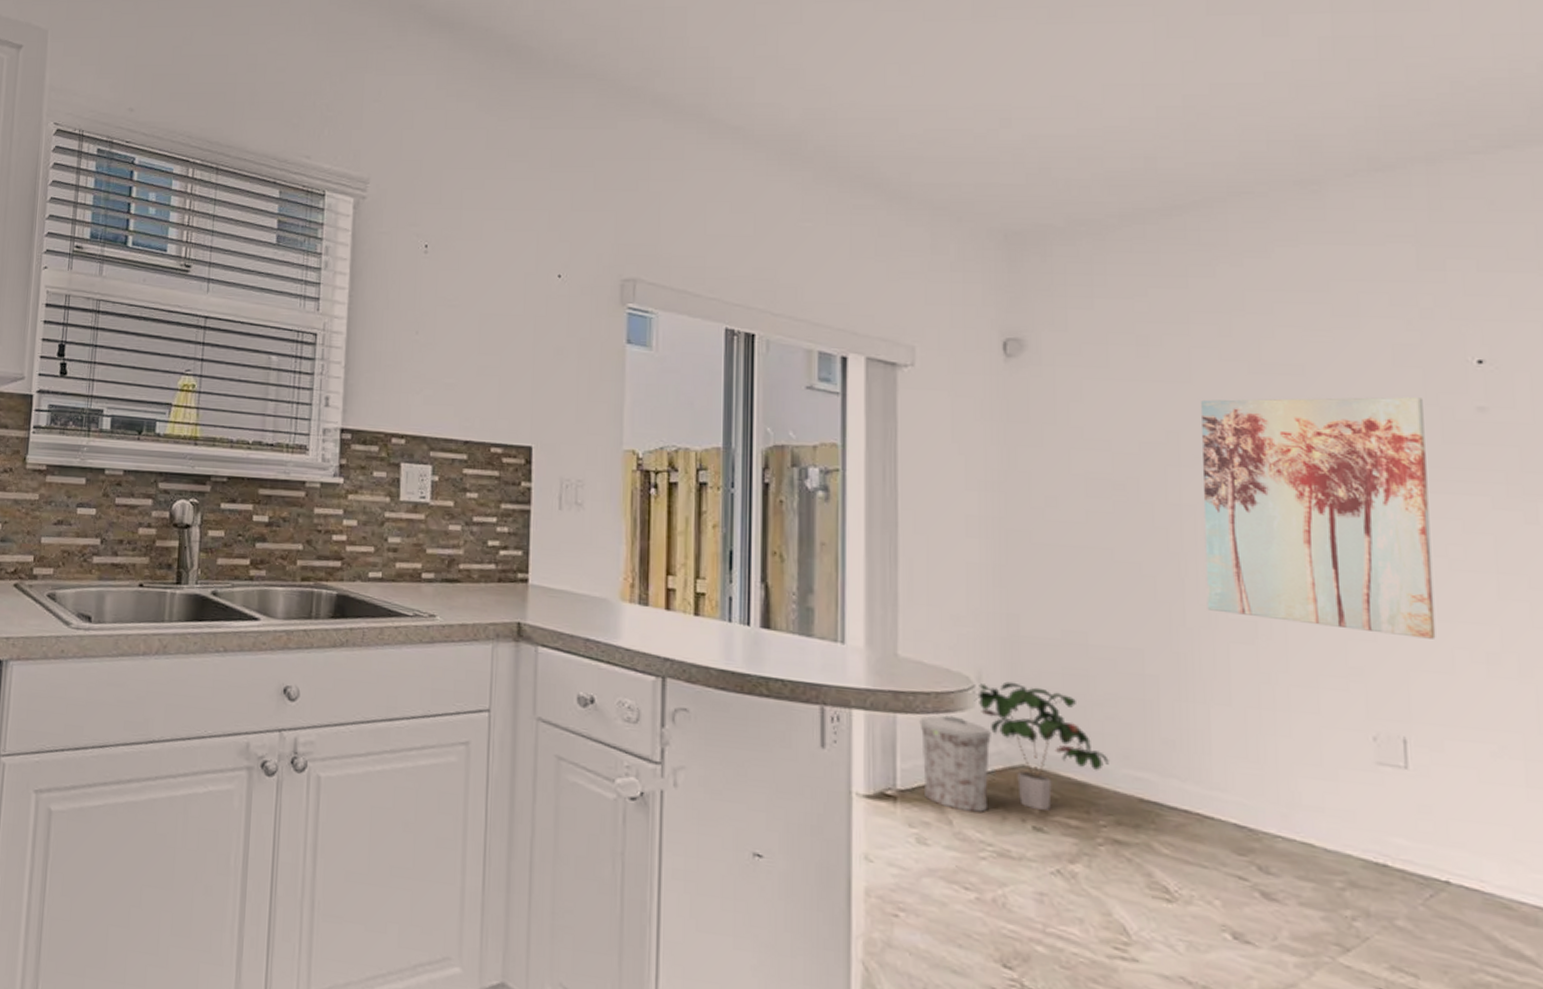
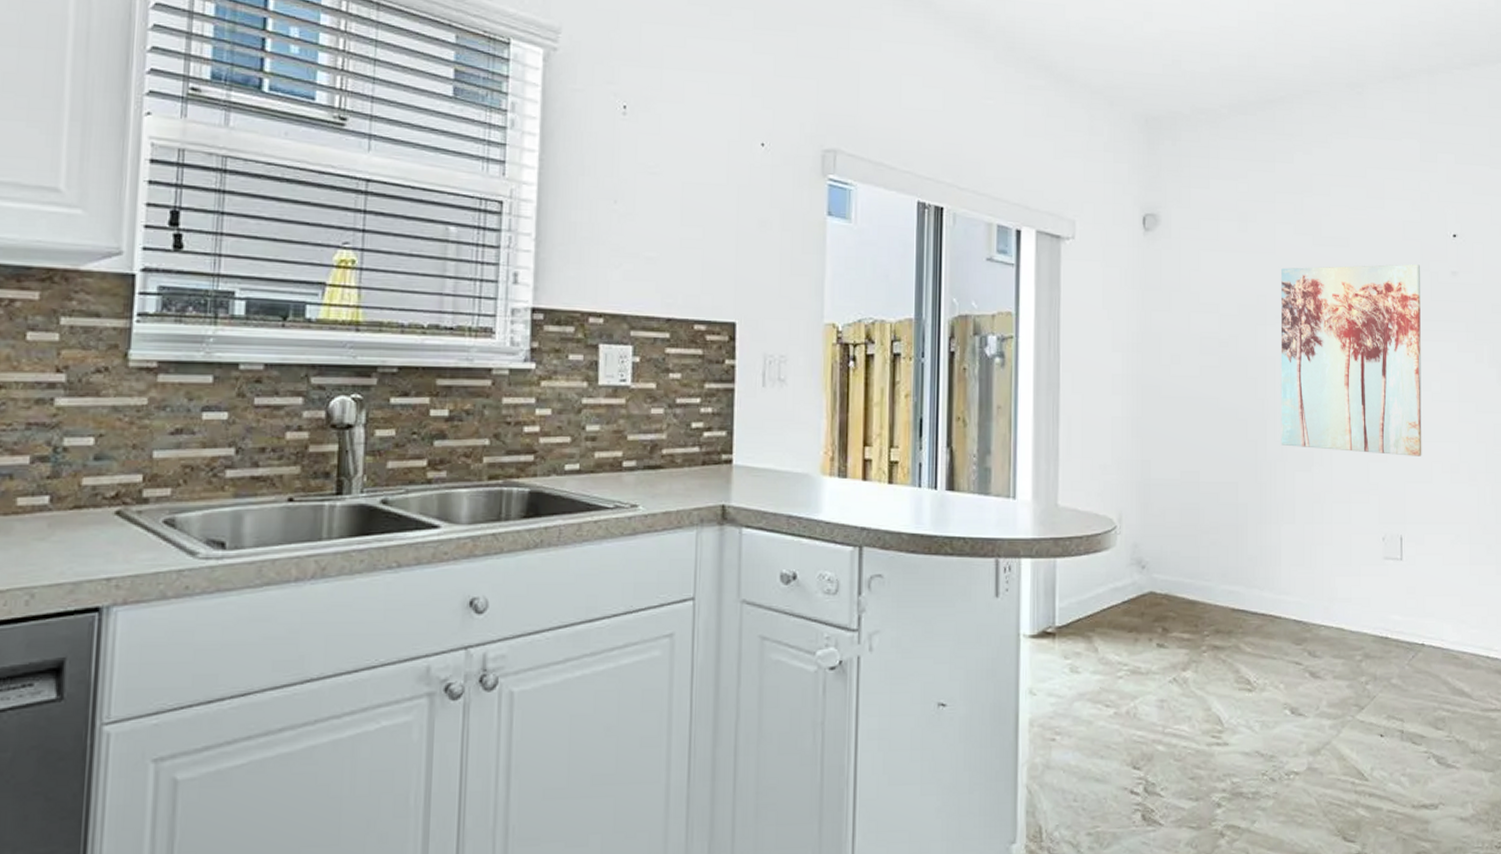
trash can: present [919,715,991,813] -> none [1074,555,1128,639]
potted plant: present [974,681,1109,810] -> none [1116,520,1212,628]

